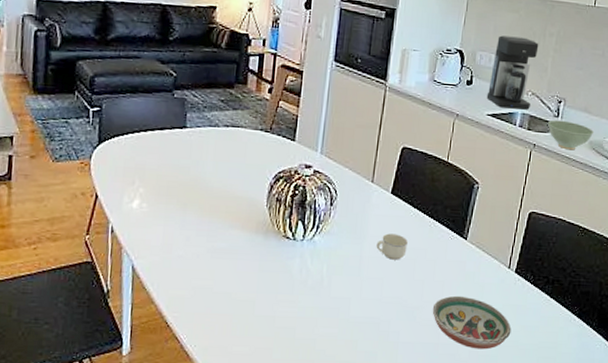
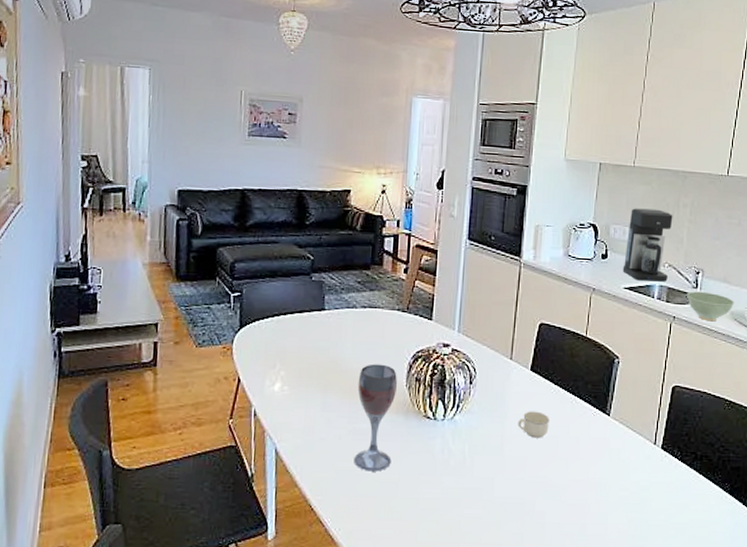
cup: none [211,183,258,290] -> present [353,364,397,472]
decorative bowl: present [432,295,512,350] -> none [578,473,661,529]

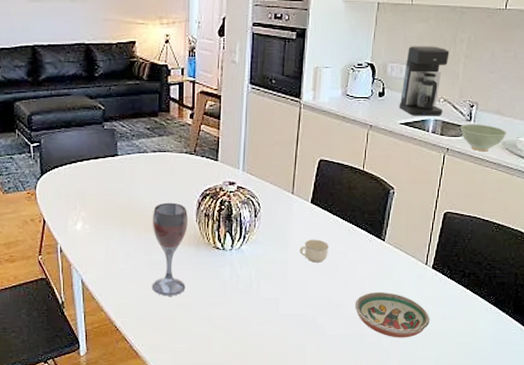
decorative bowl: none [578,473,661,529] -> present [354,291,430,338]

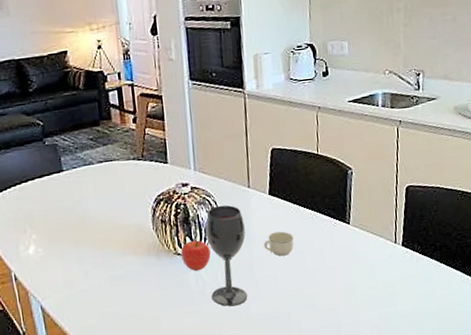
cup: present [152,202,188,296] -> none [106,212,151,312]
fruit: none [220,237,248,267] -> present [181,240,211,272]
wine glass: none [243,207,285,304] -> present [205,205,248,307]
decorative bowl: present [354,291,430,338] -> none [328,277,408,324]
coffee maker: present [399,46,450,116] -> none [344,18,390,92]
bowl: present [461,124,508,152] -> none [410,91,458,120]

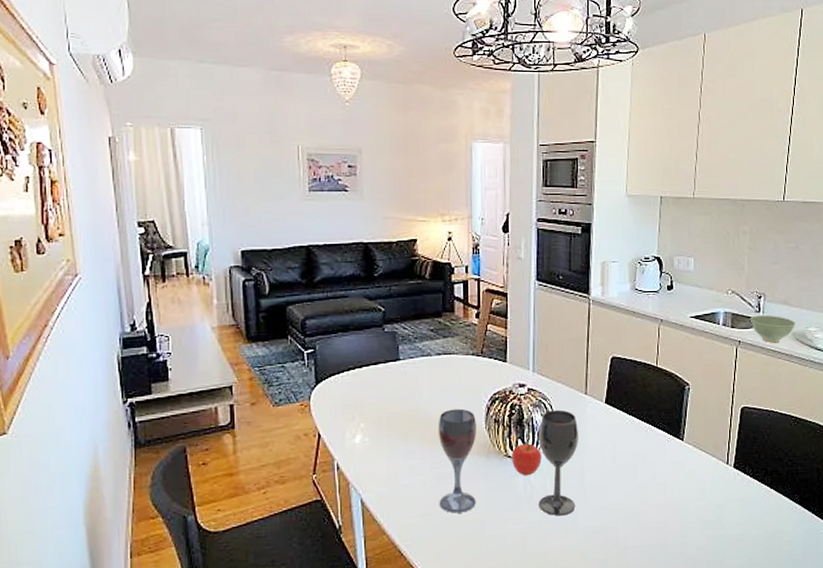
cup: none [106,212,151,312] -> present [438,408,476,513]
cup: present [264,231,294,256] -> none [596,442,627,468]
bowl: none [410,91,458,120] -> present [751,315,796,343]

